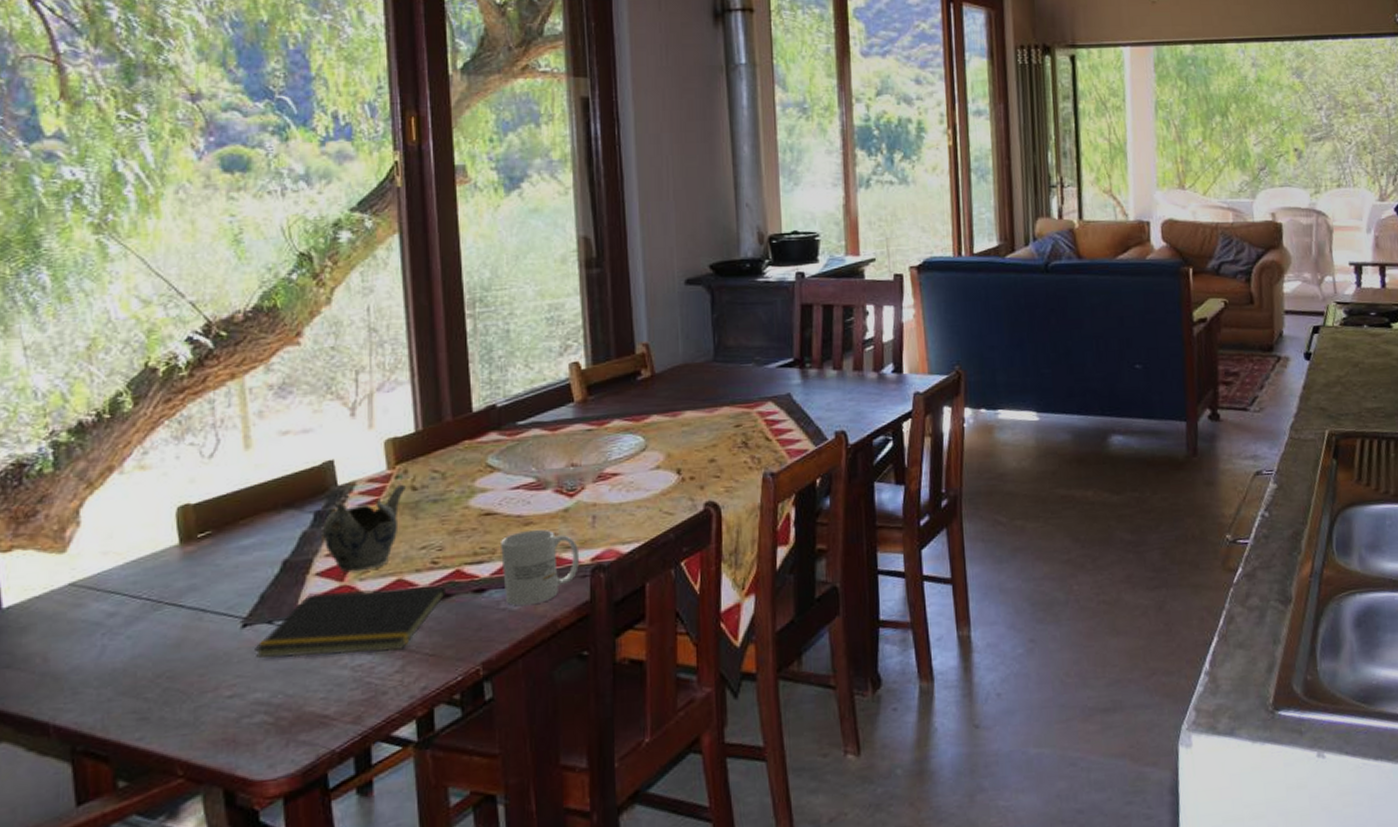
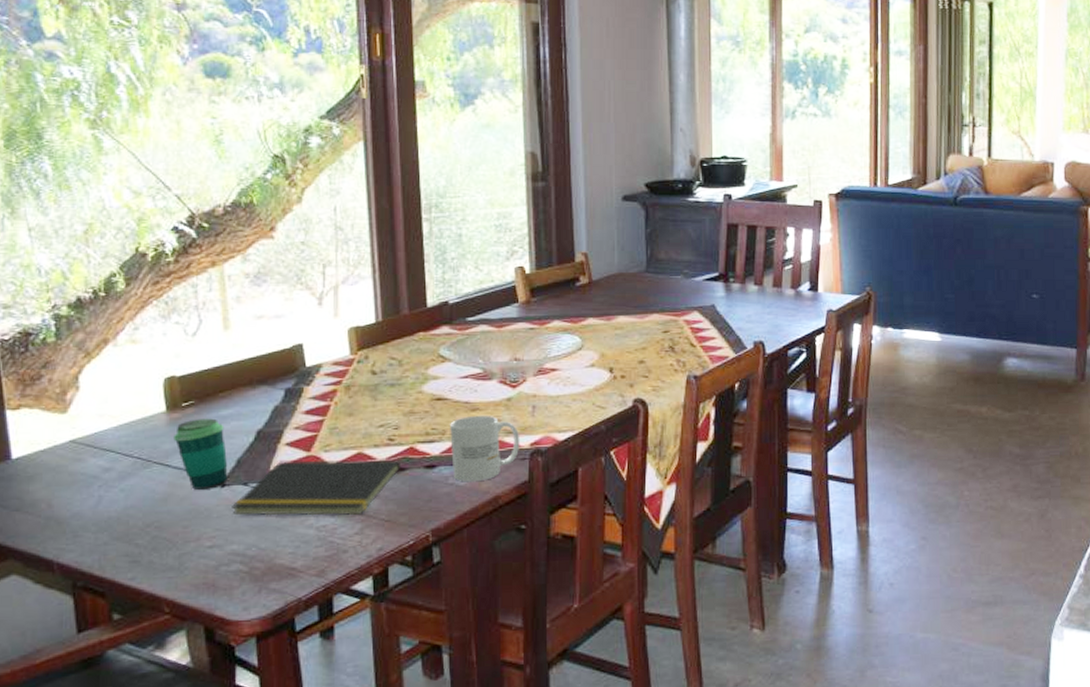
cup: none [188,549,250,632] -> present [174,418,228,490]
teapot: present [323,484,405,573] -> none [293,368,366,444]

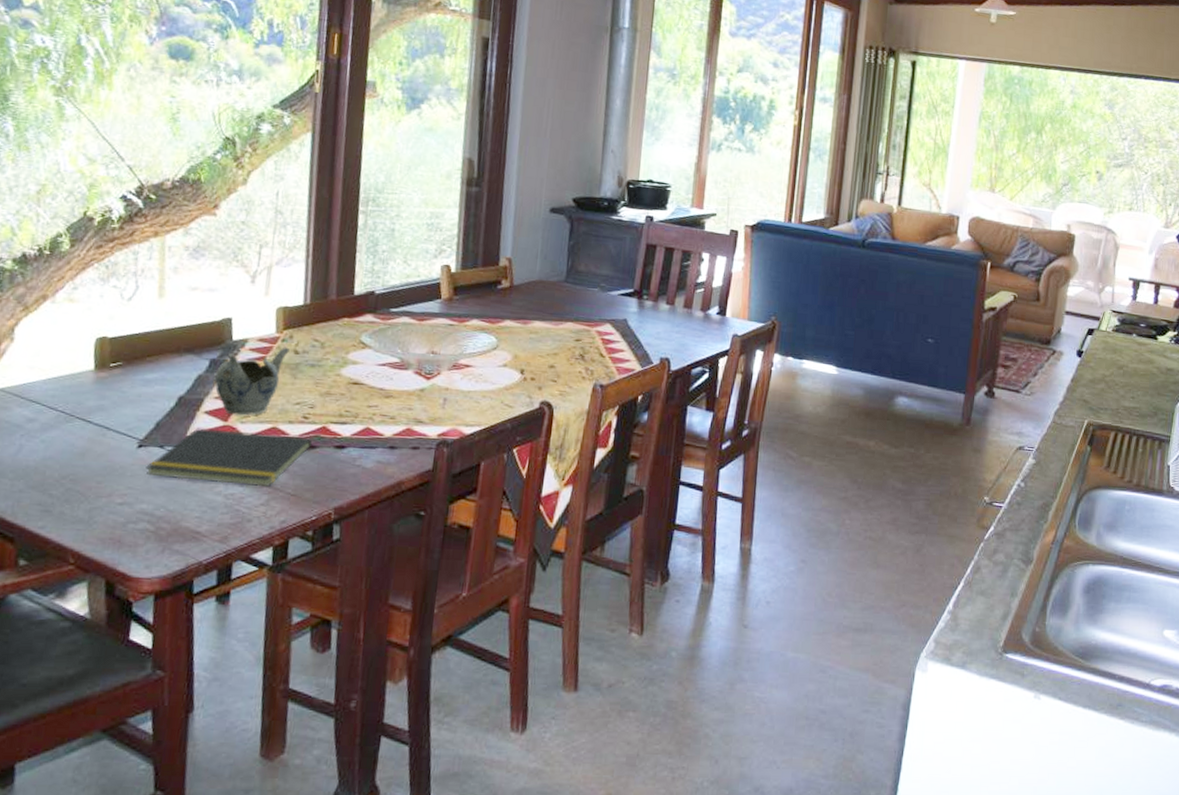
cup: present [174,418,228,490] -> none [98,380,148,448]
teapot: none [293,368,366,444] -> present [215,347,290,416]
mug: present [450,415,520,482] -> none [360,402,429,466]

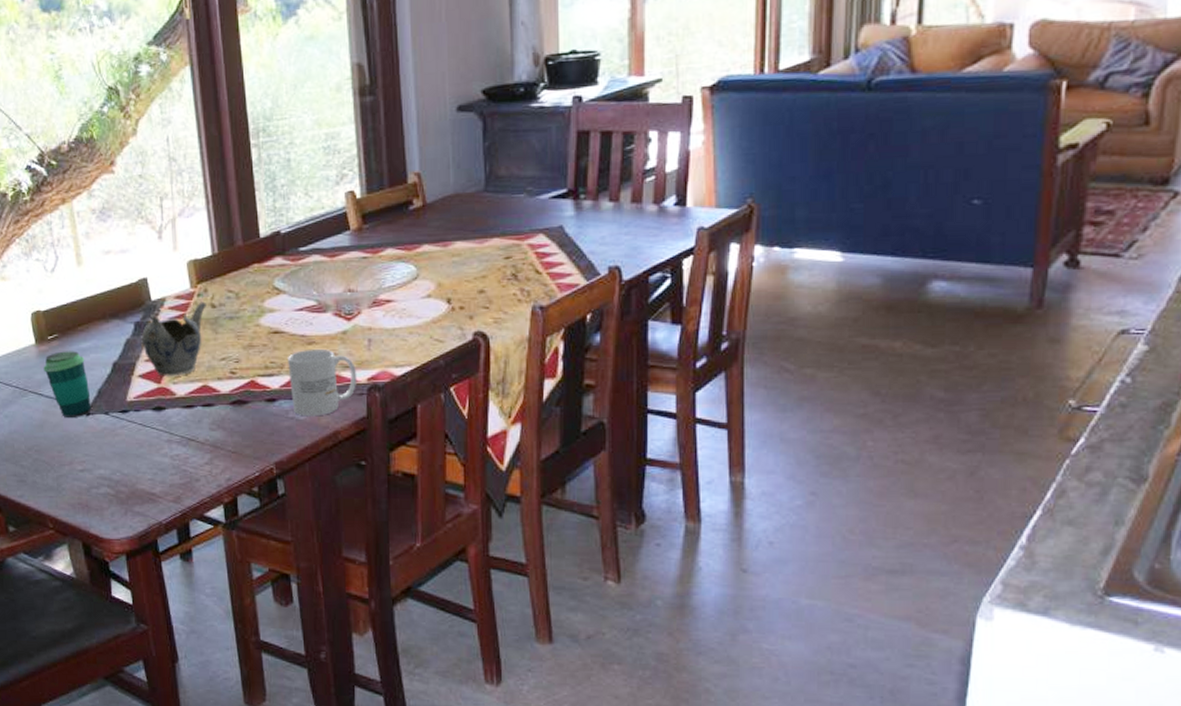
cup: none [98,380,148,448] -> present [43,351,92,417]
notepad: present [146,428,312,486] -> none [97,392,243,445]
mug: none [360,402,429,466] -> present [288,348,358,417]

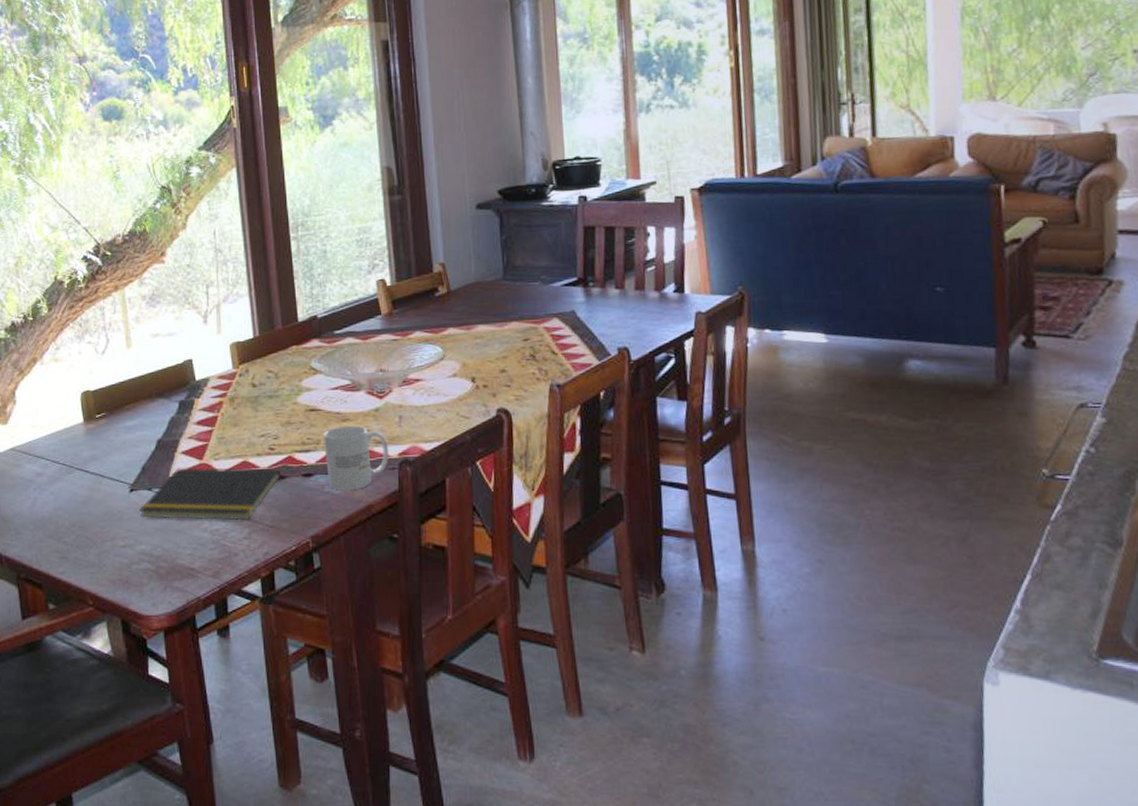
cup: present [43,351,92,417] -> none [90,429,135,494]
notepad: none [97,392,243,445] -> present [139,468,281,520]
teapot: present [142,301,206,377] -> none [186,381,247,453]

